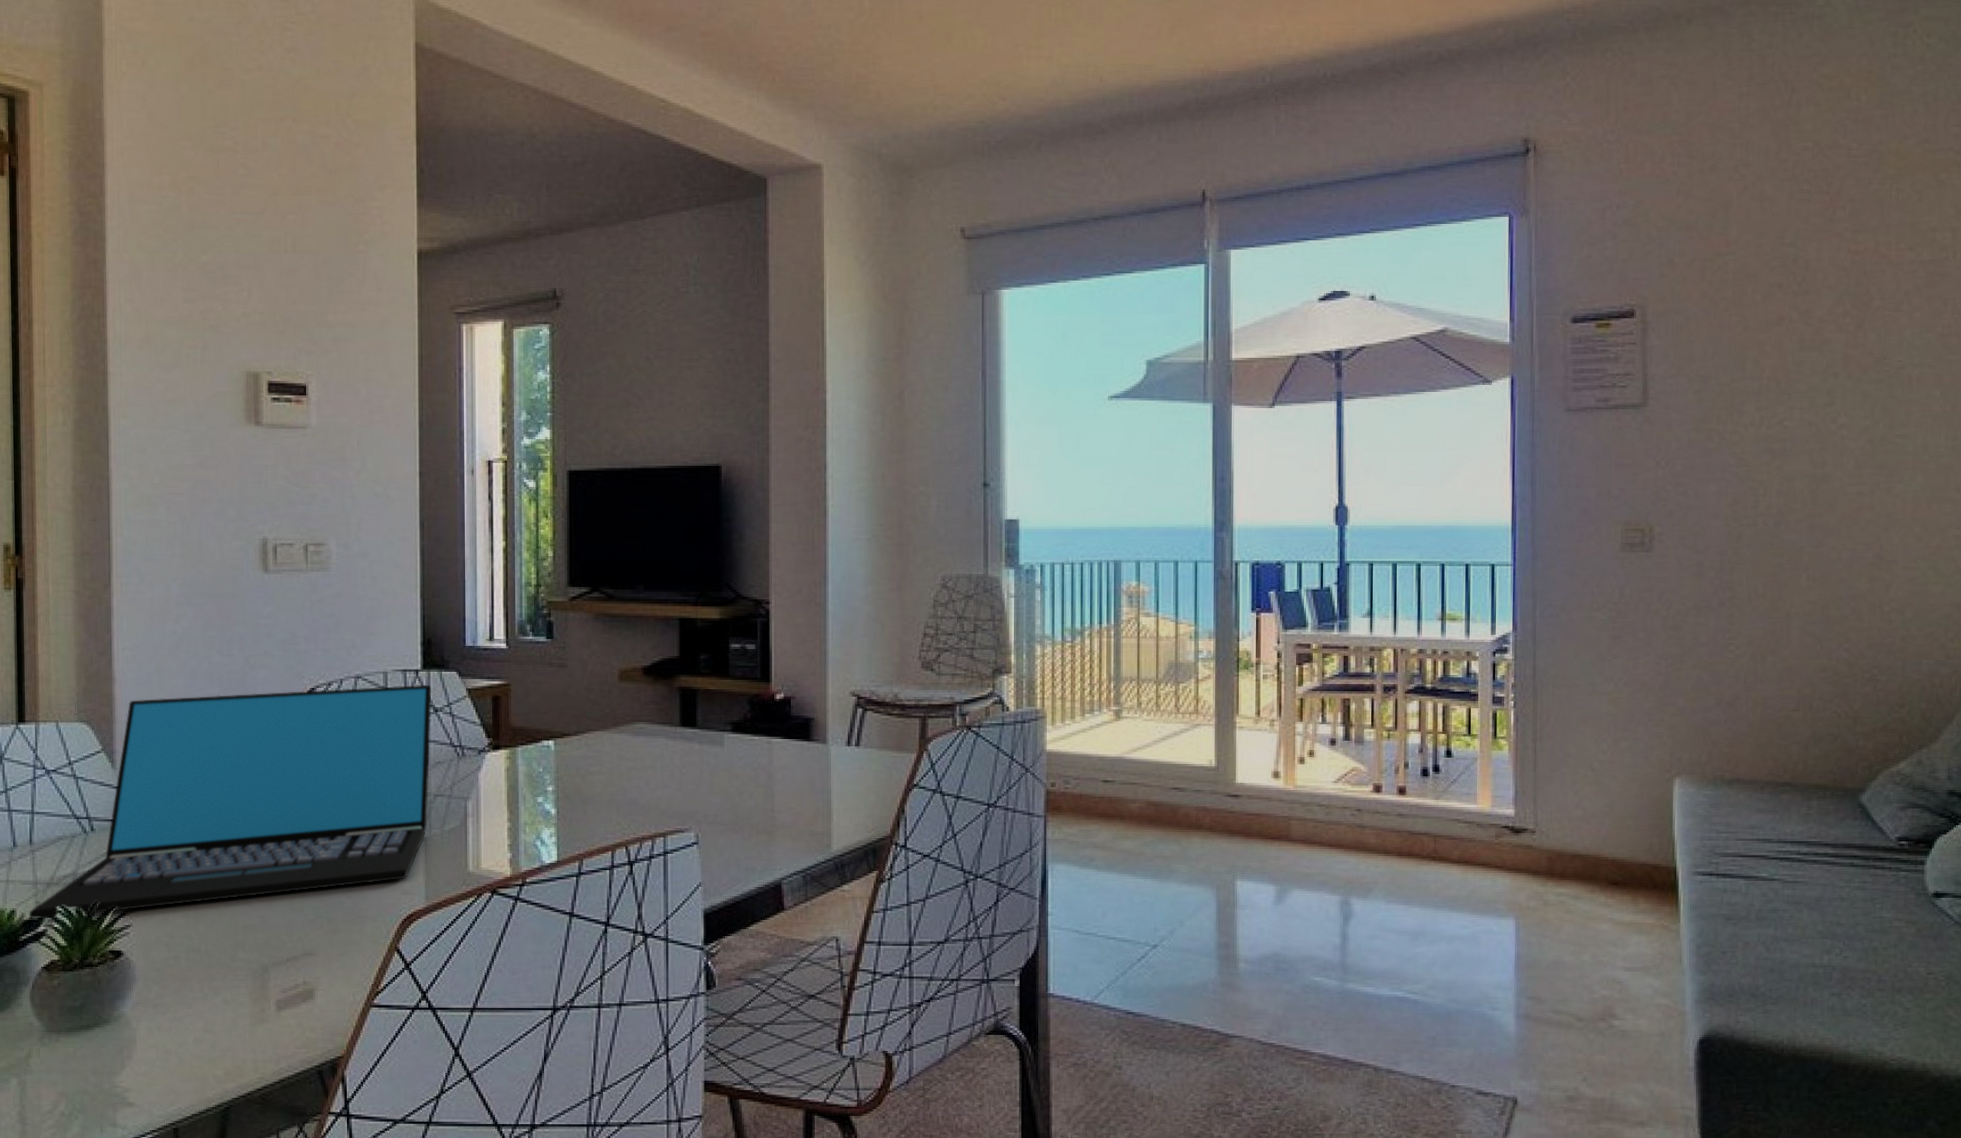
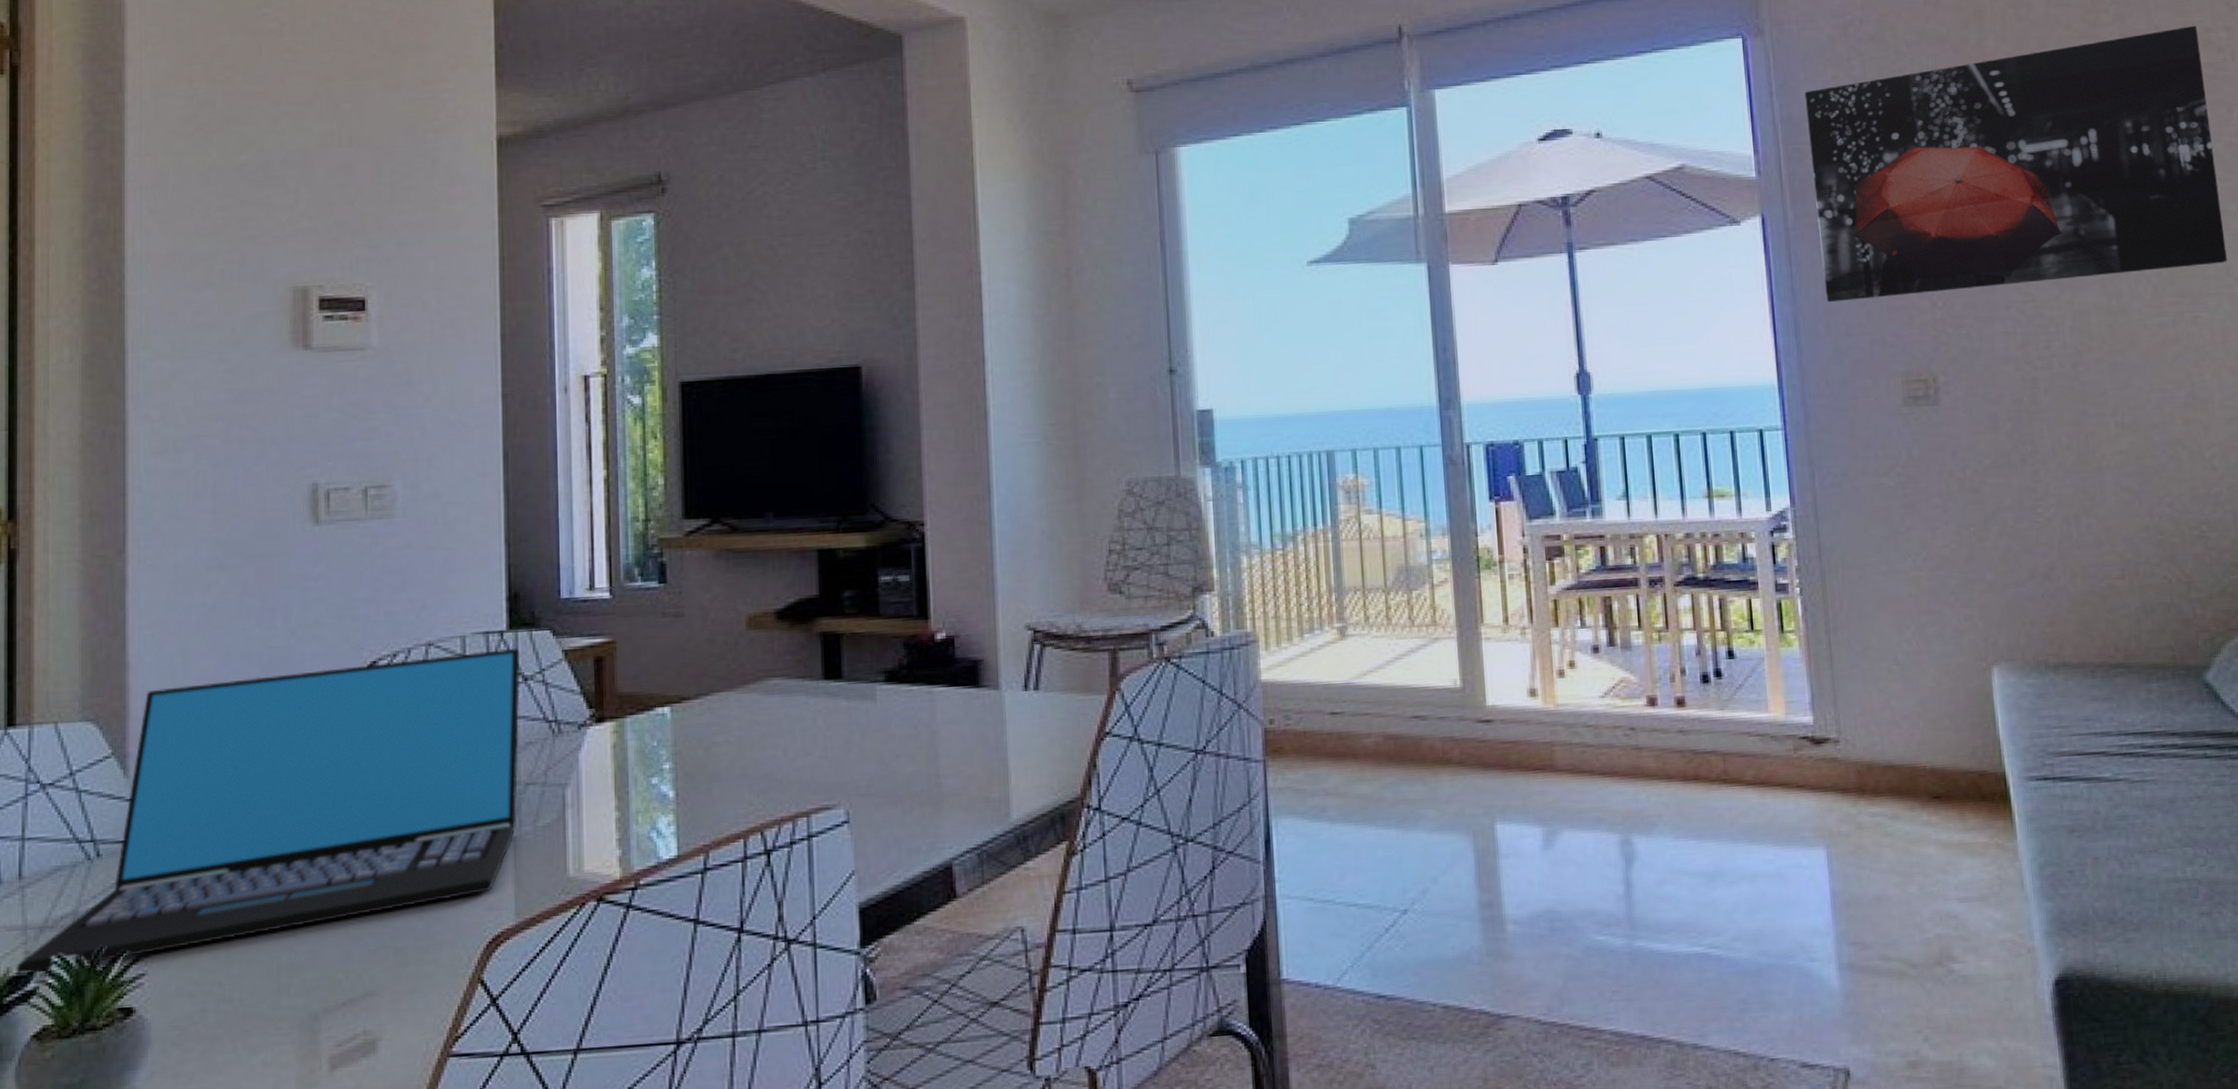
wall art: none [1560,225,1926,457] -> present [1804,25,2227,303]

